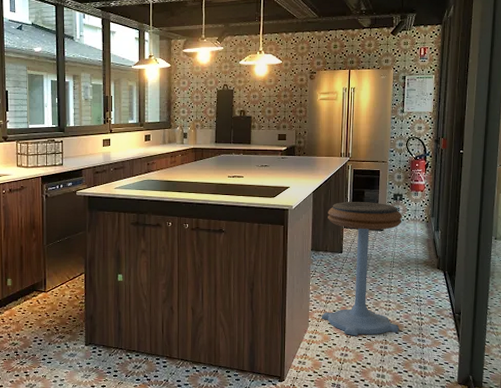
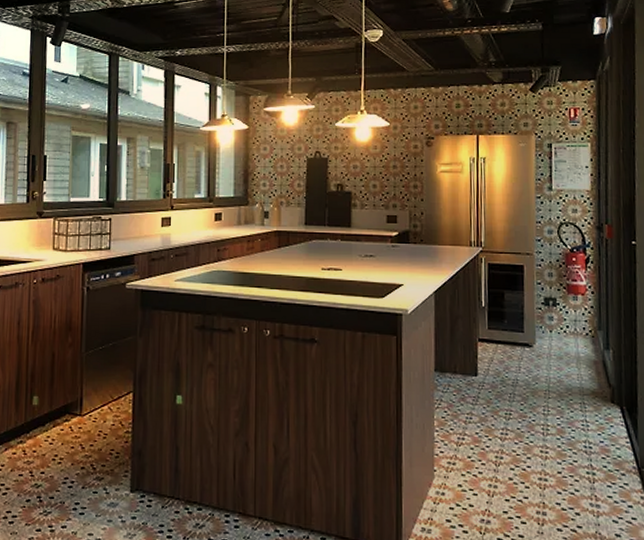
bar stool: present [321,202,402,336] -> none [451,306,563,495]

